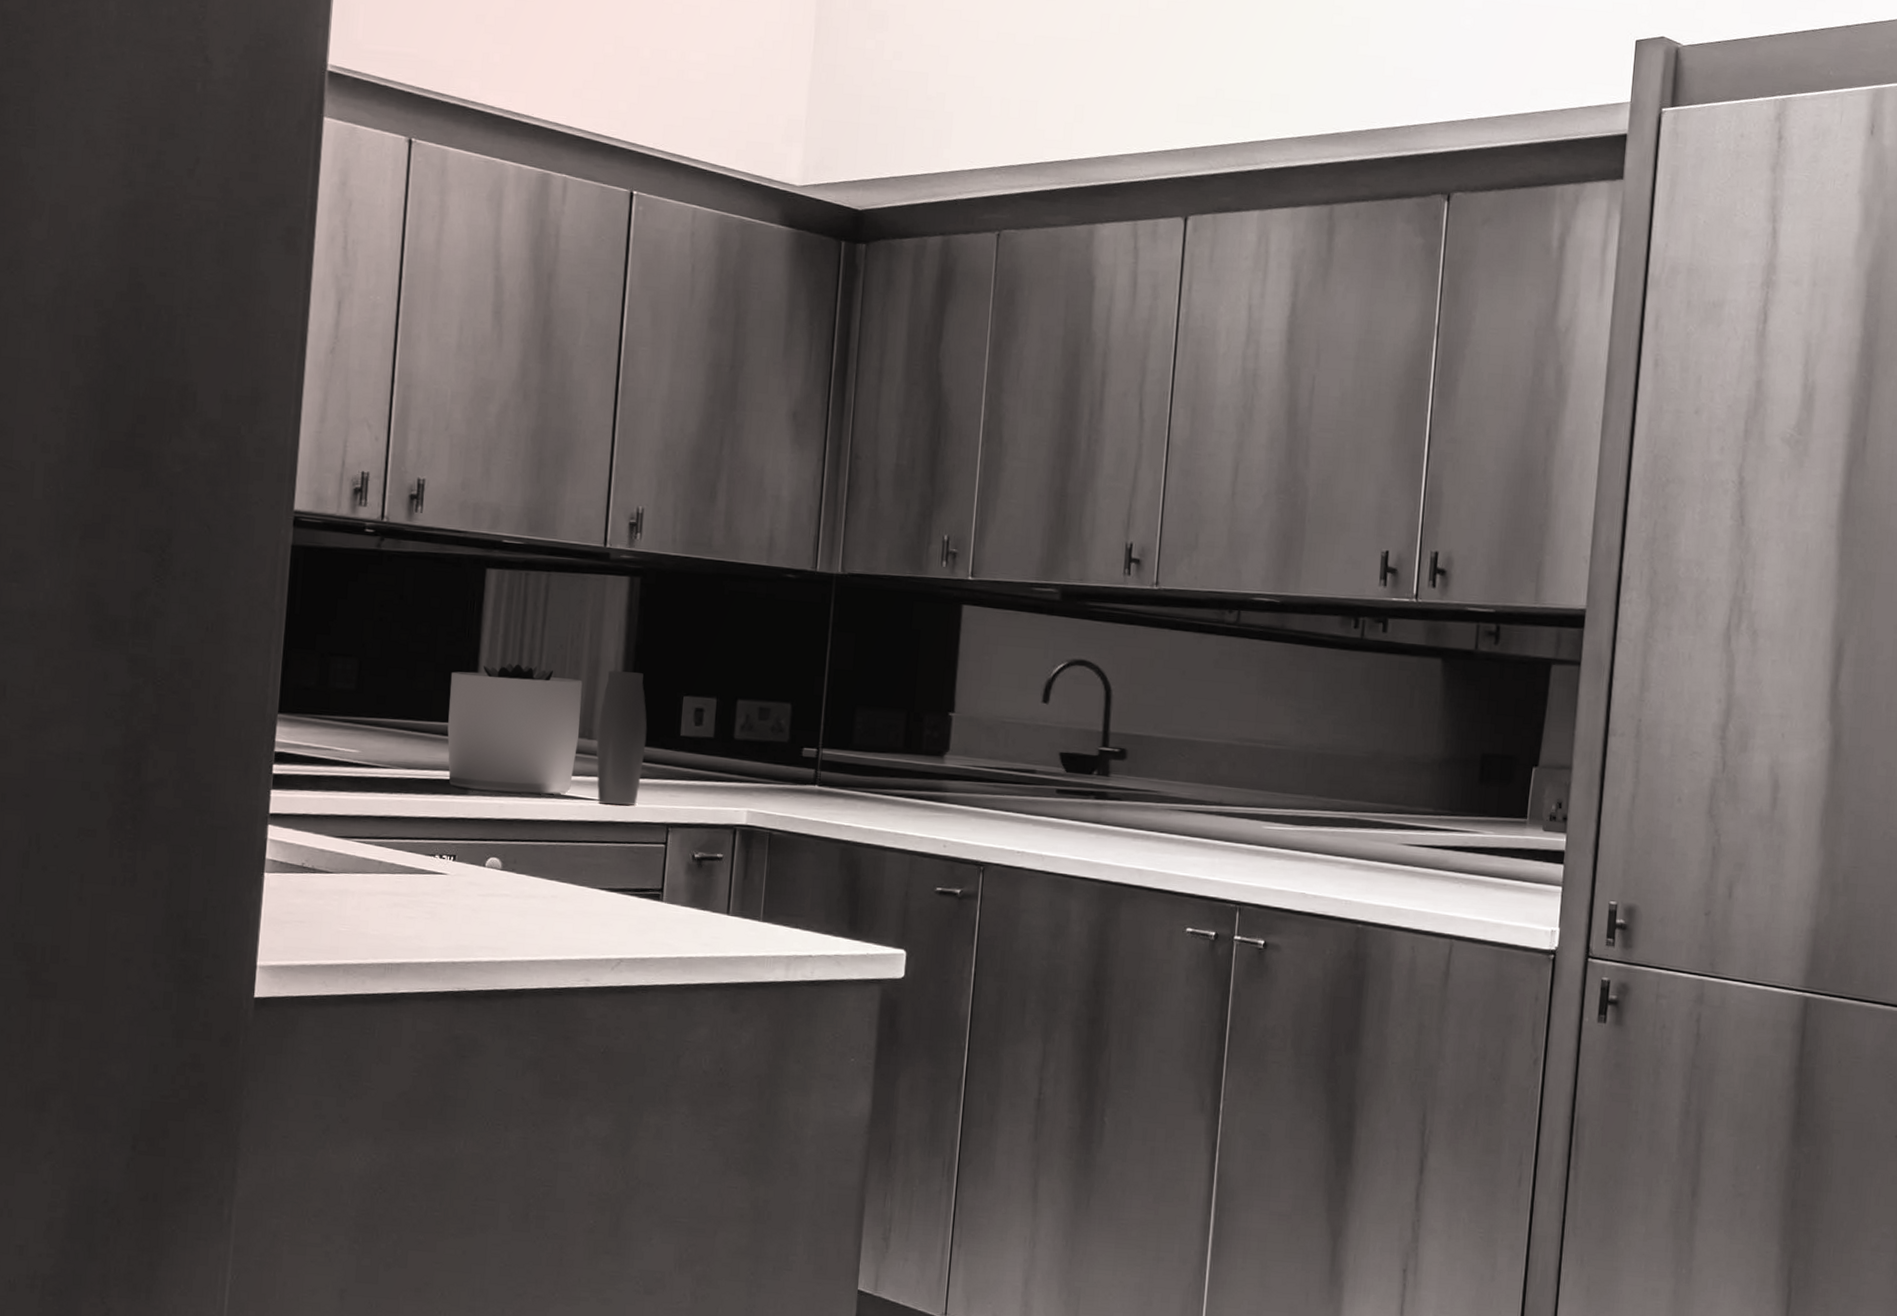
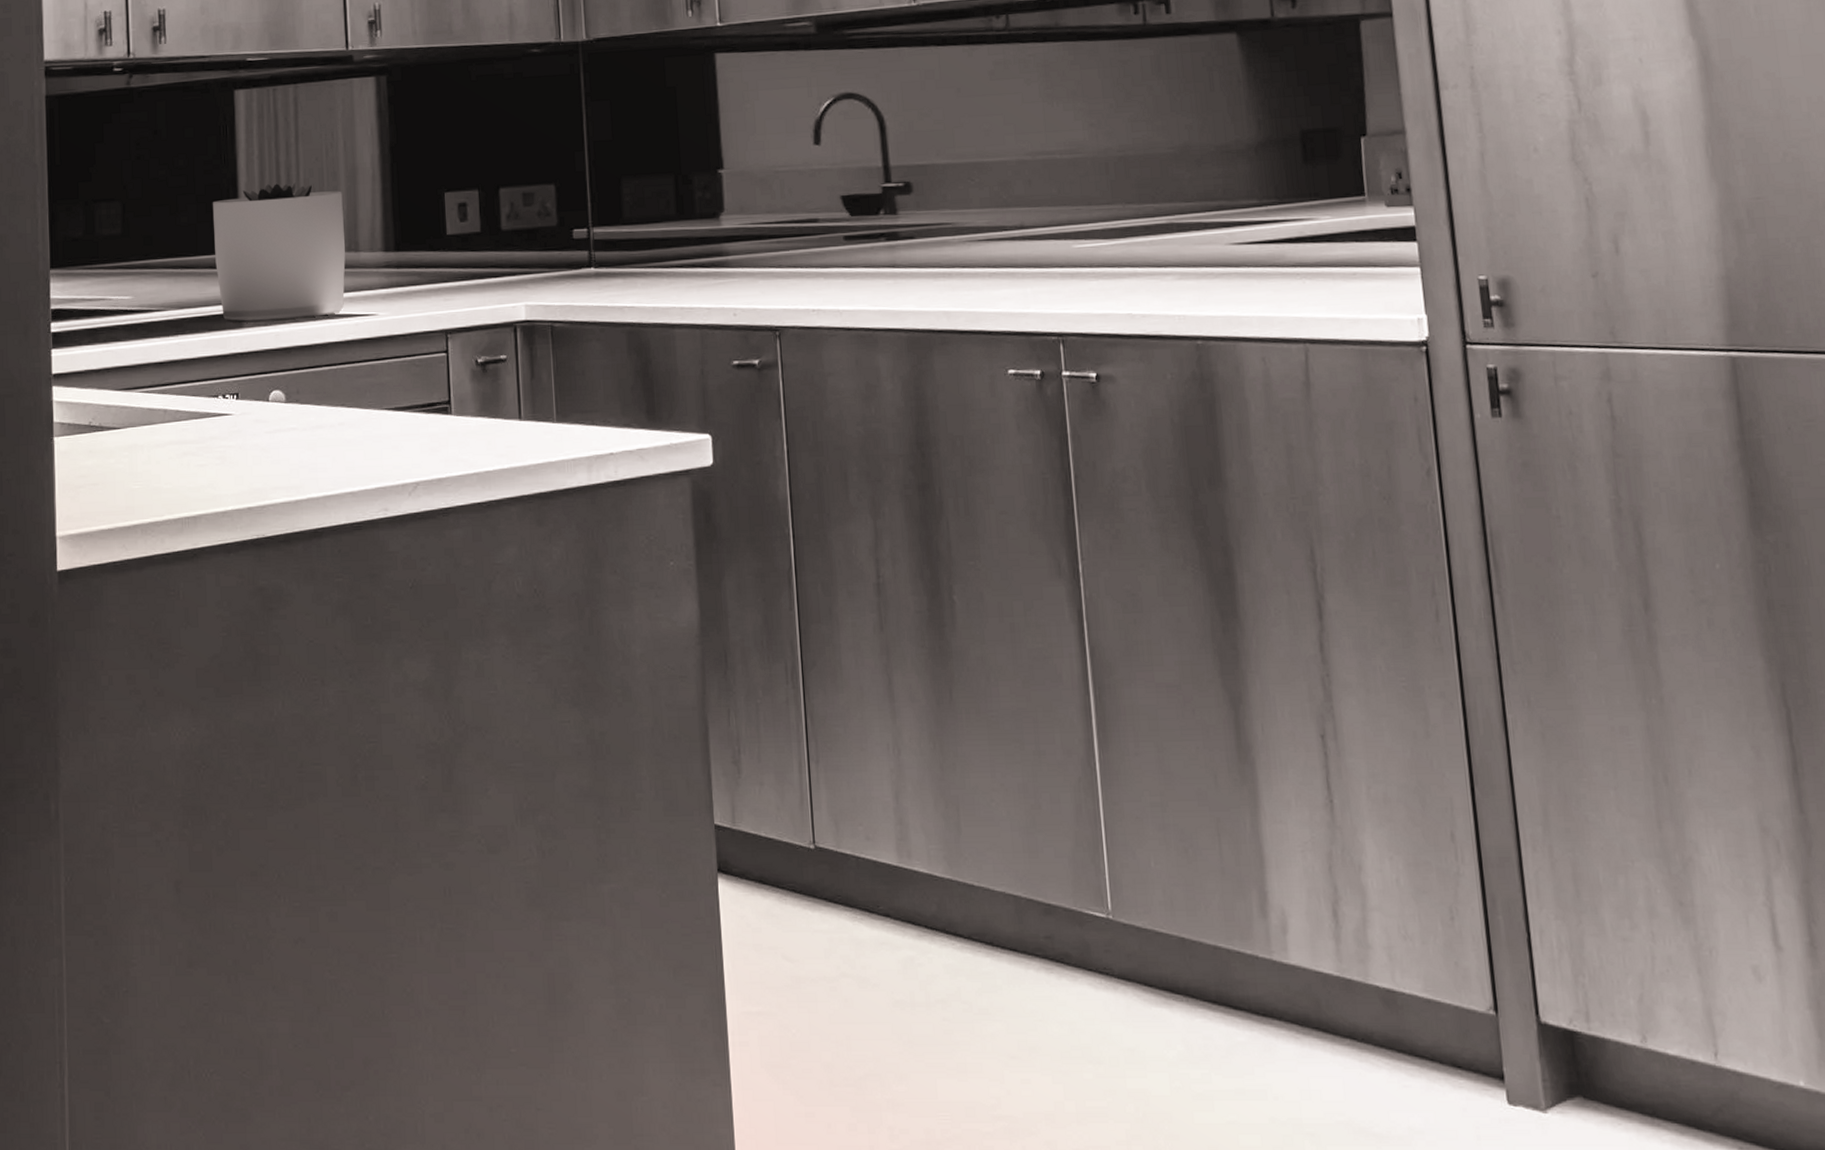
vase: present [596,670,647,805] -> none [362,175,414,318]

